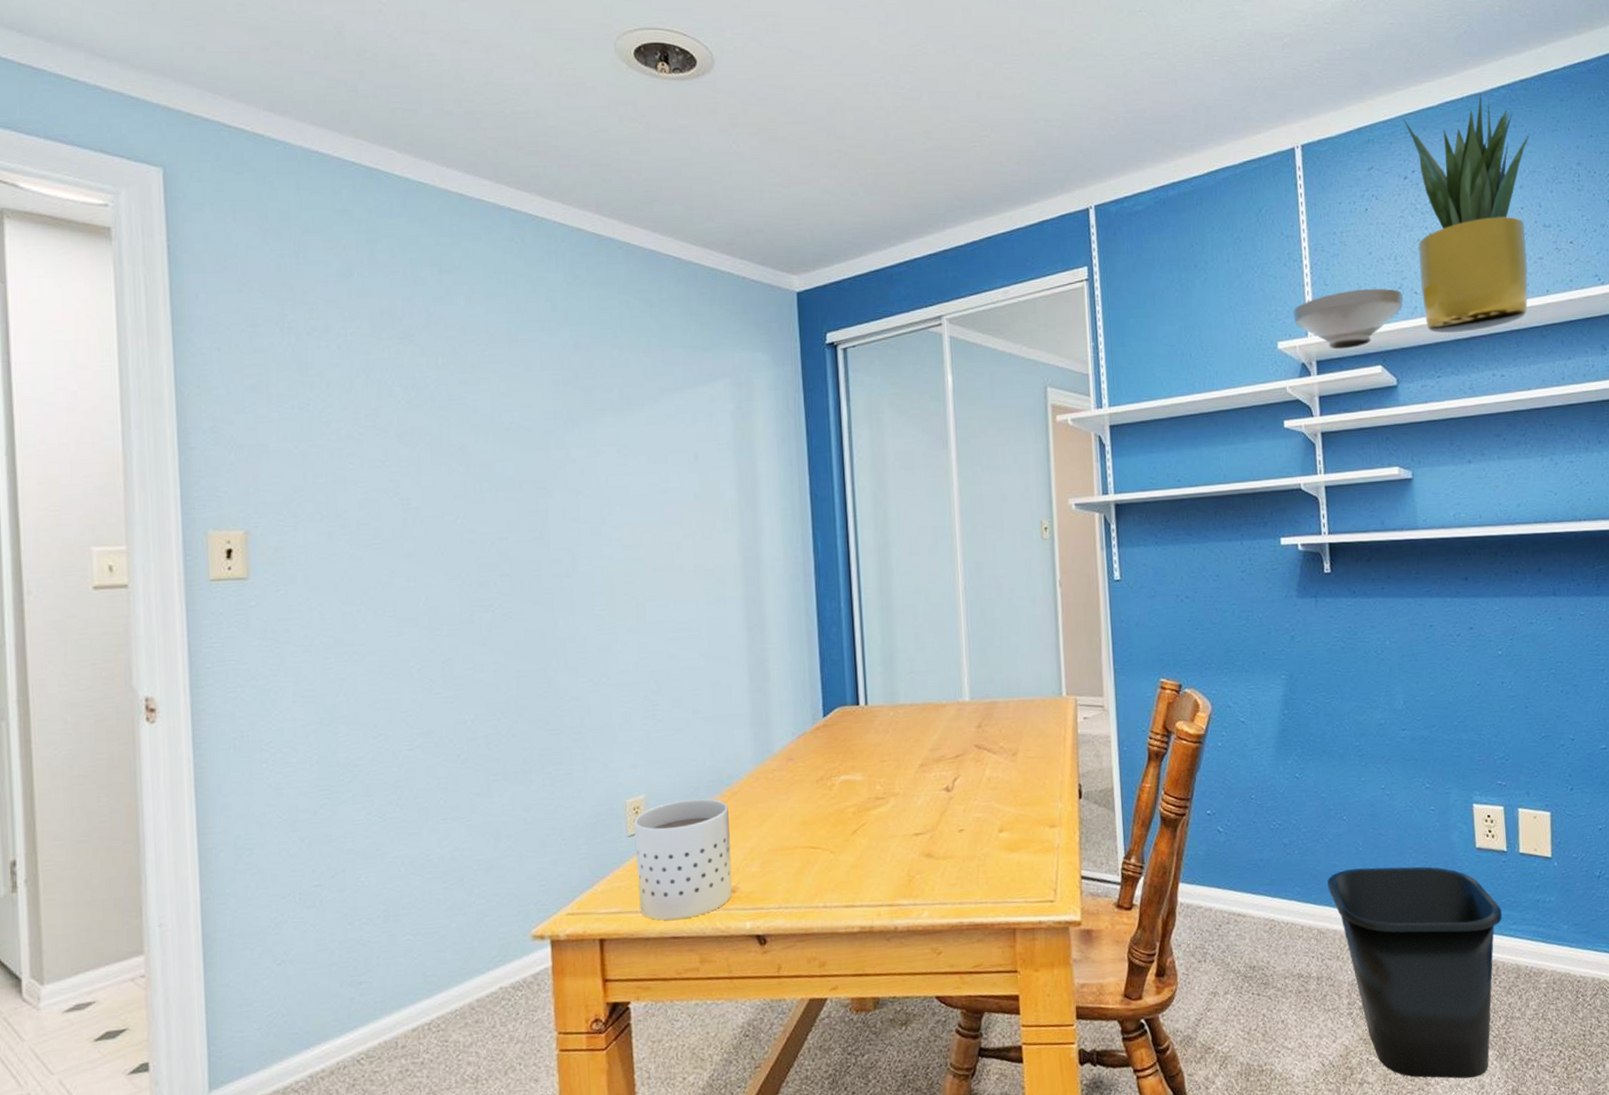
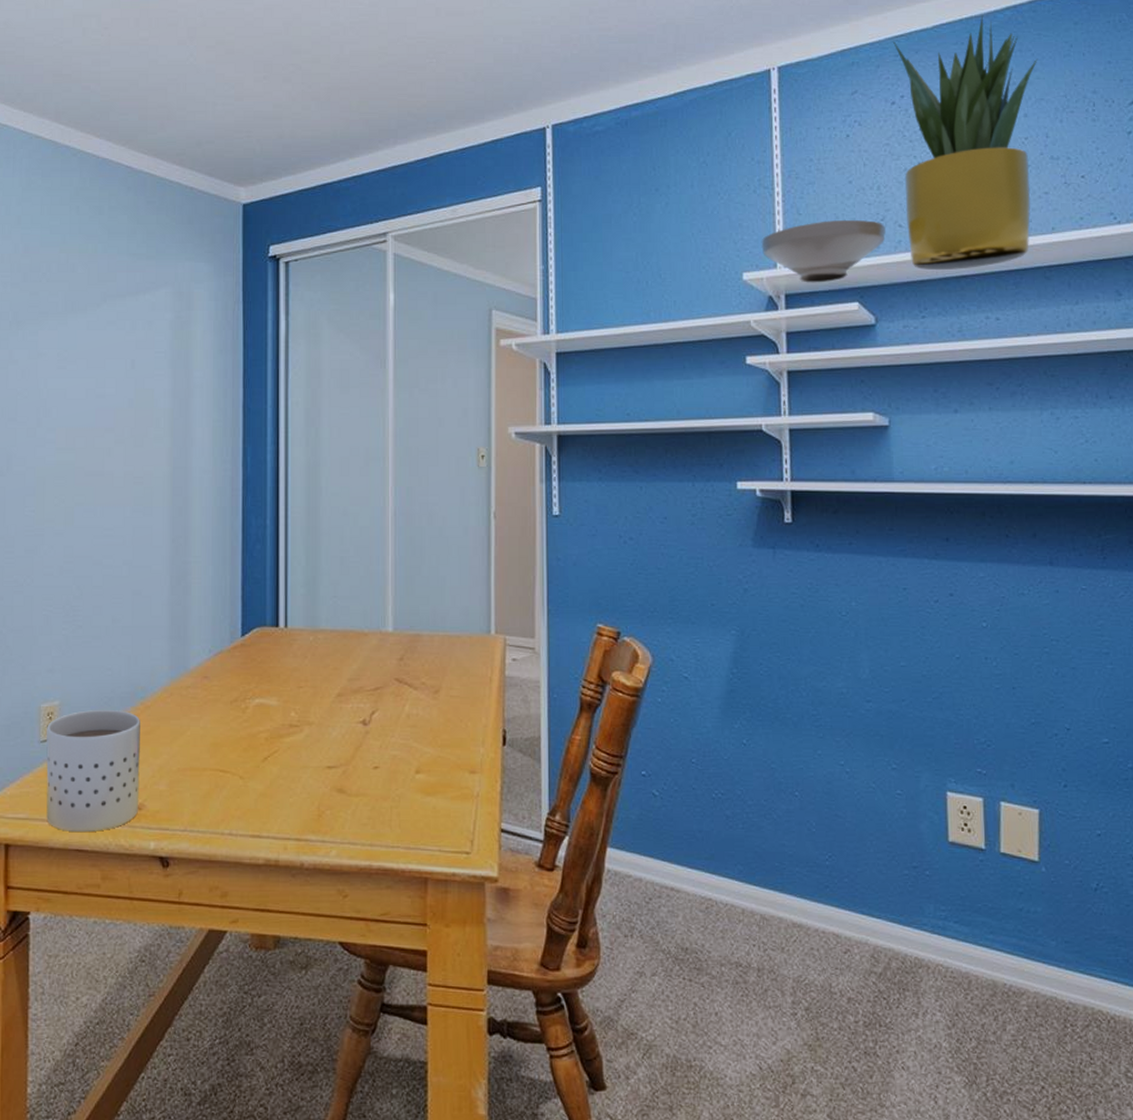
waste bin: present [1327,866,1503,1079] -> none [774,852,978,1106]

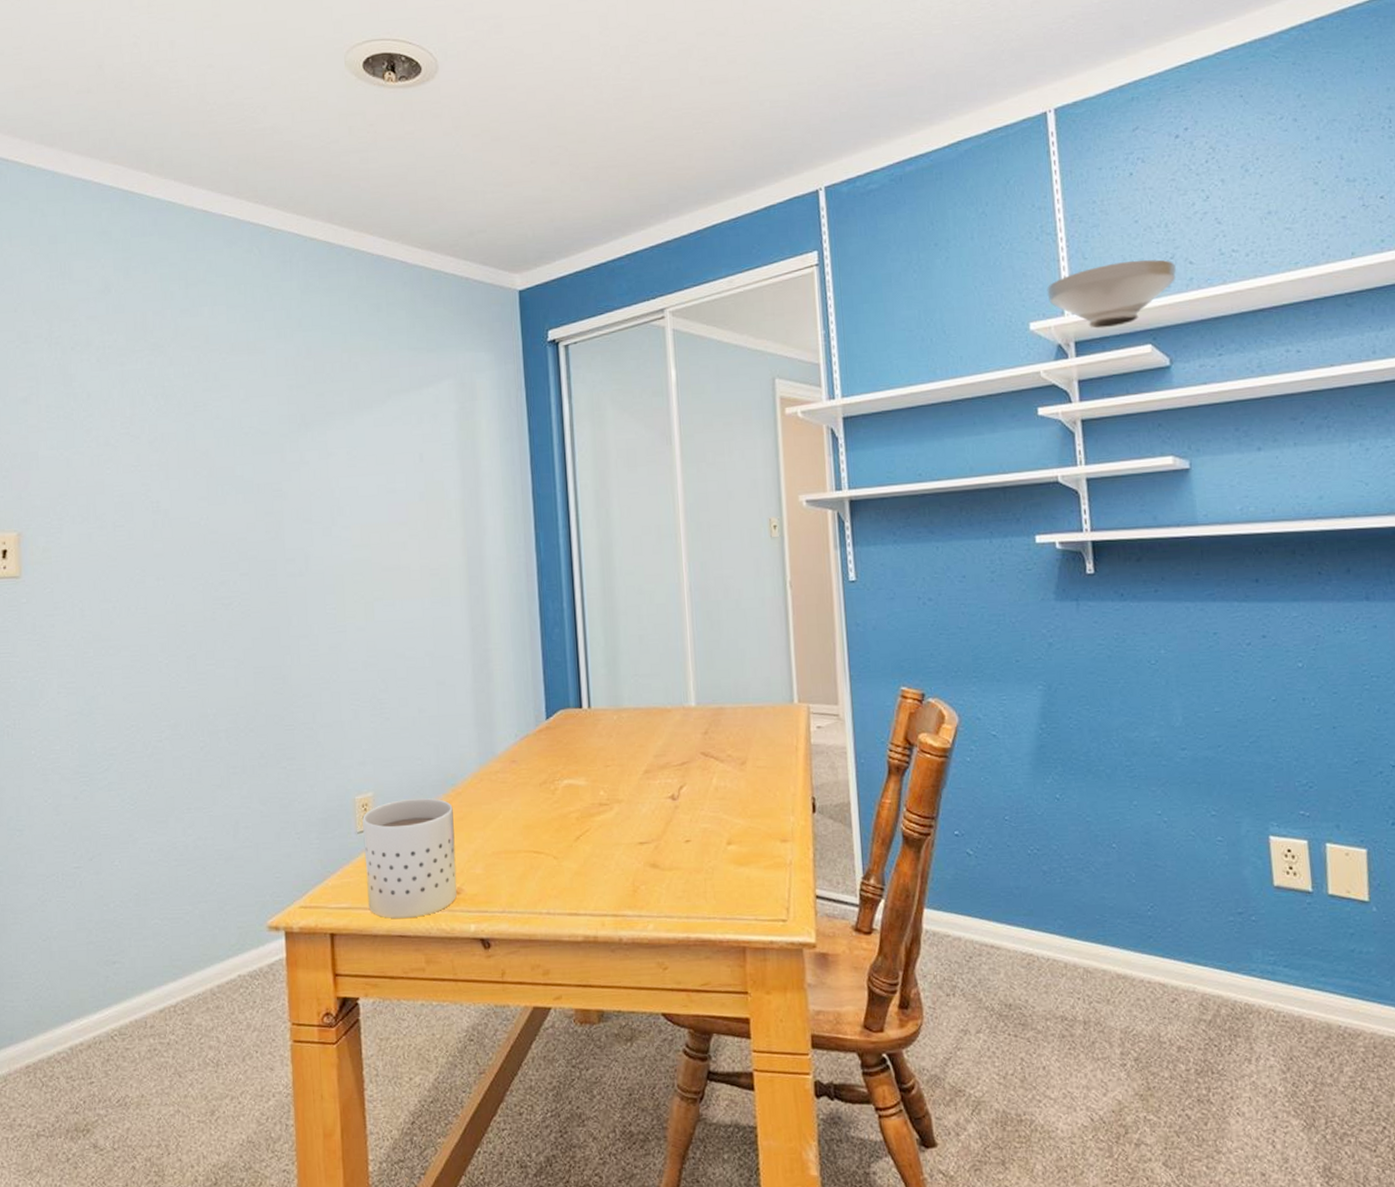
planter: present [893,15,1038,270] -> none [1174,37,1328,306]

